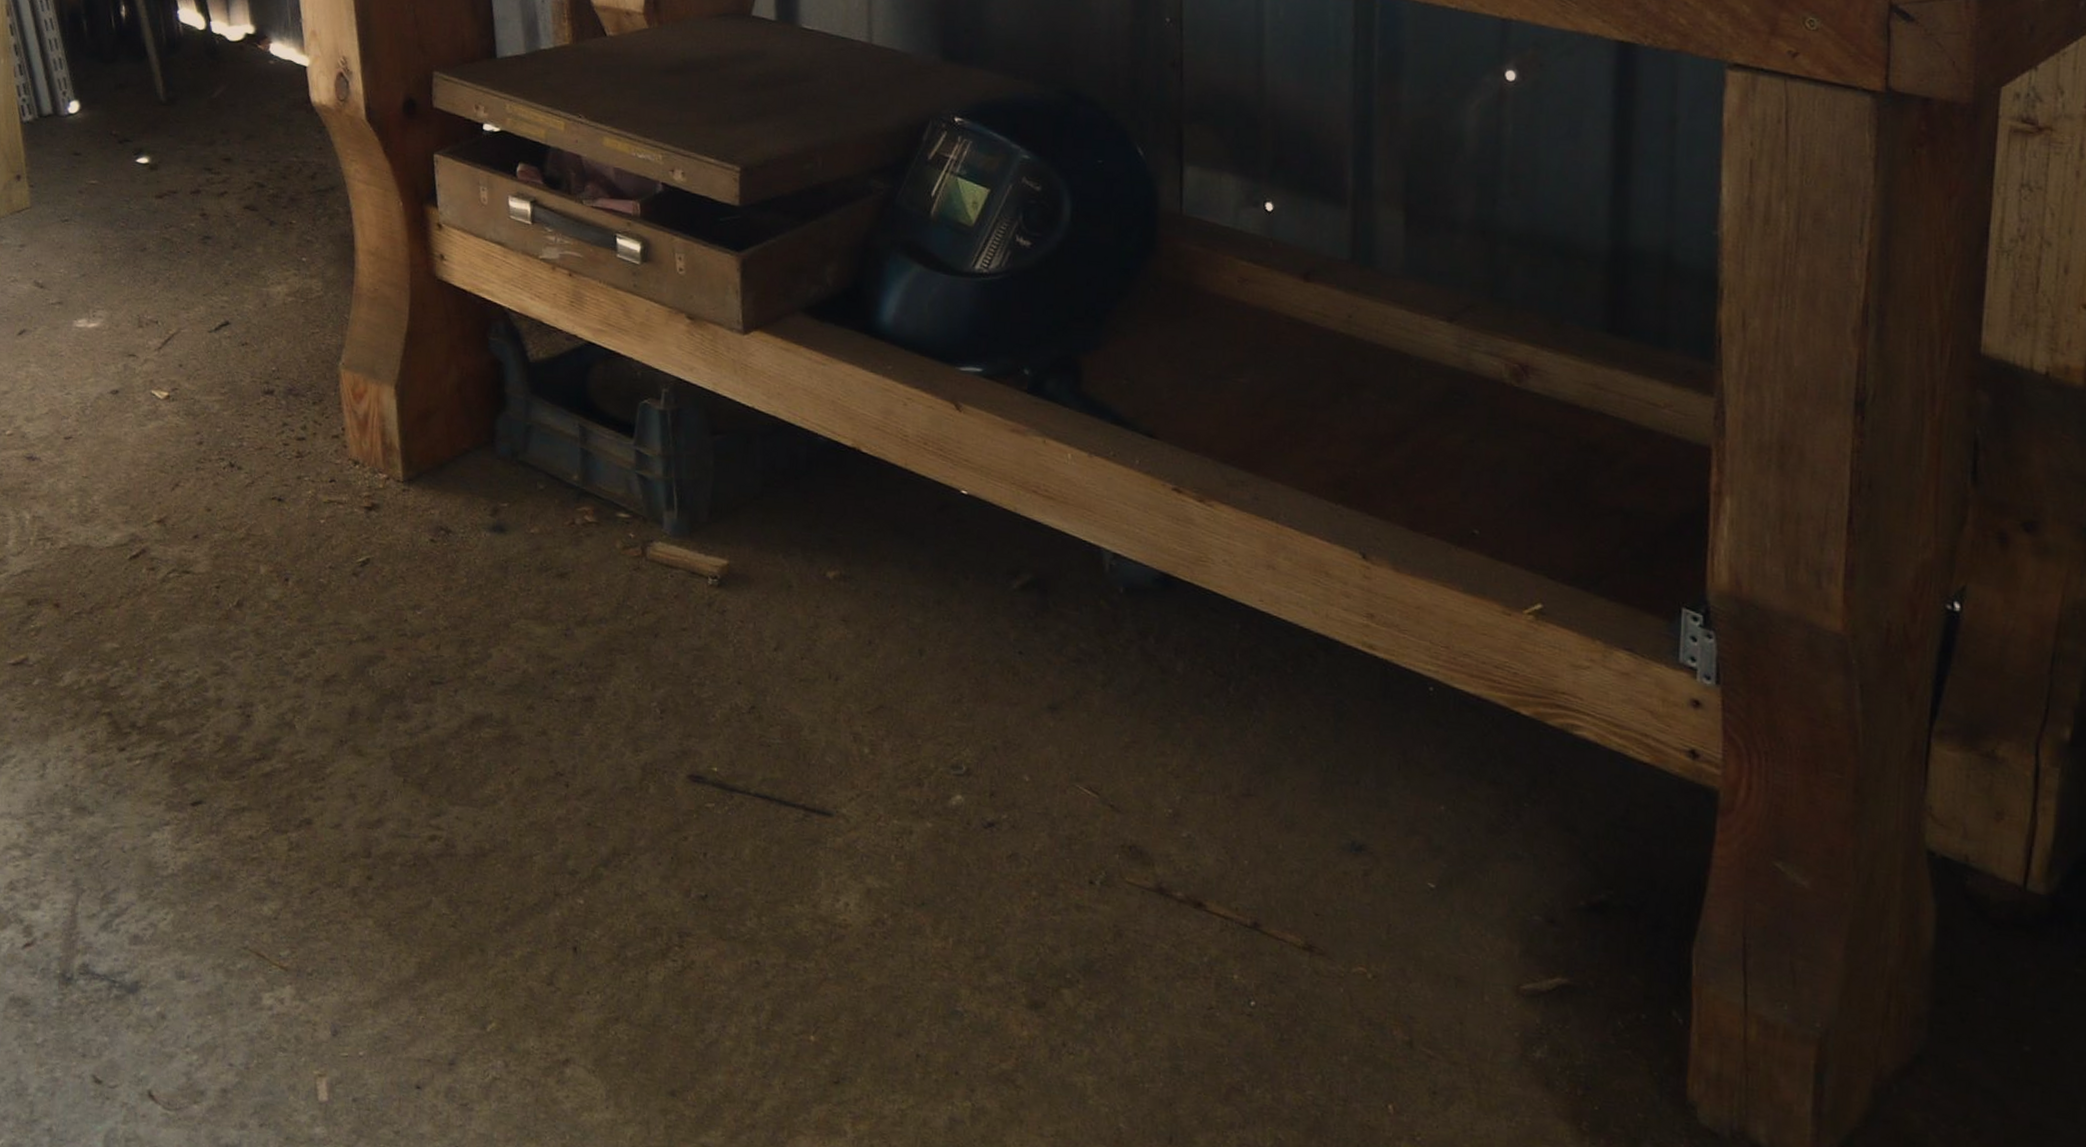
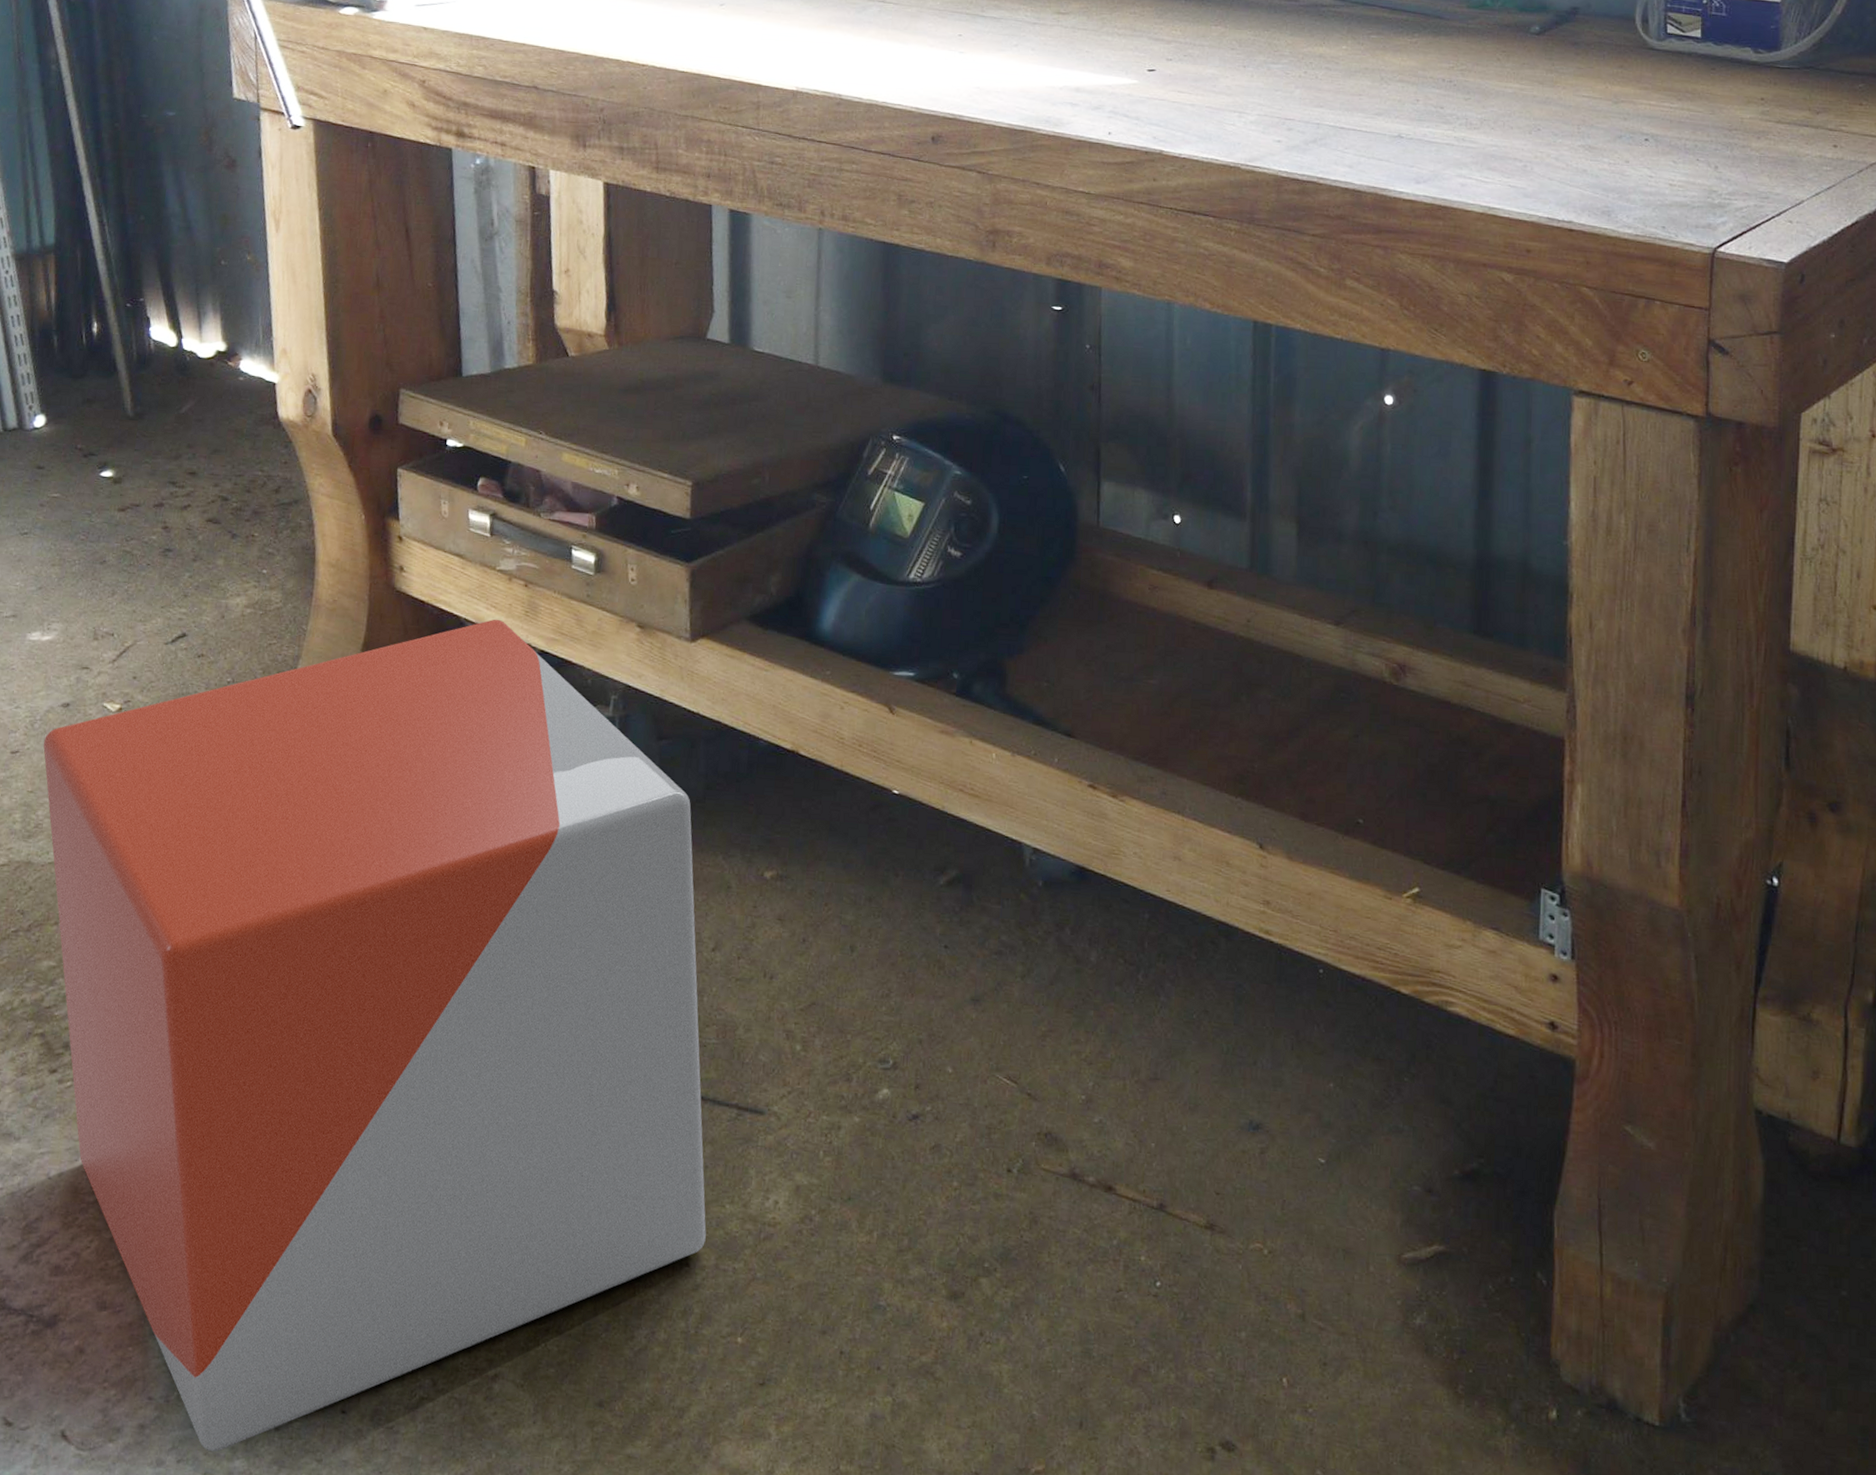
stool: none [95,309,776,1119] -> present [43,619,706,1452]

